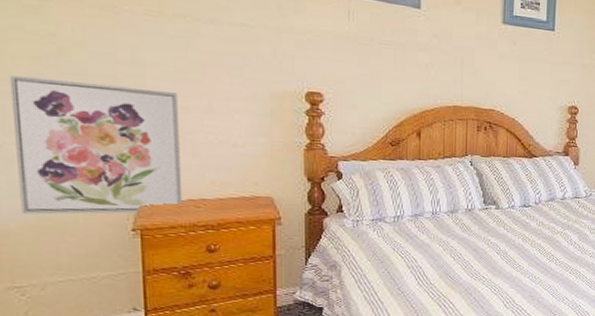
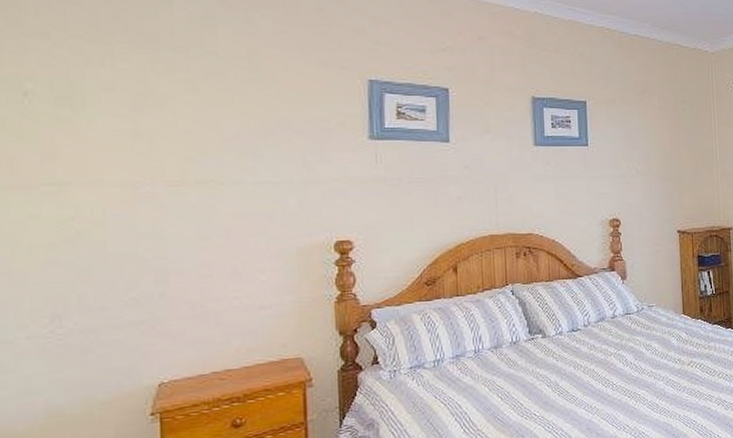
wall art: present [9,74,182,215] -> none [24,260,205,413]

